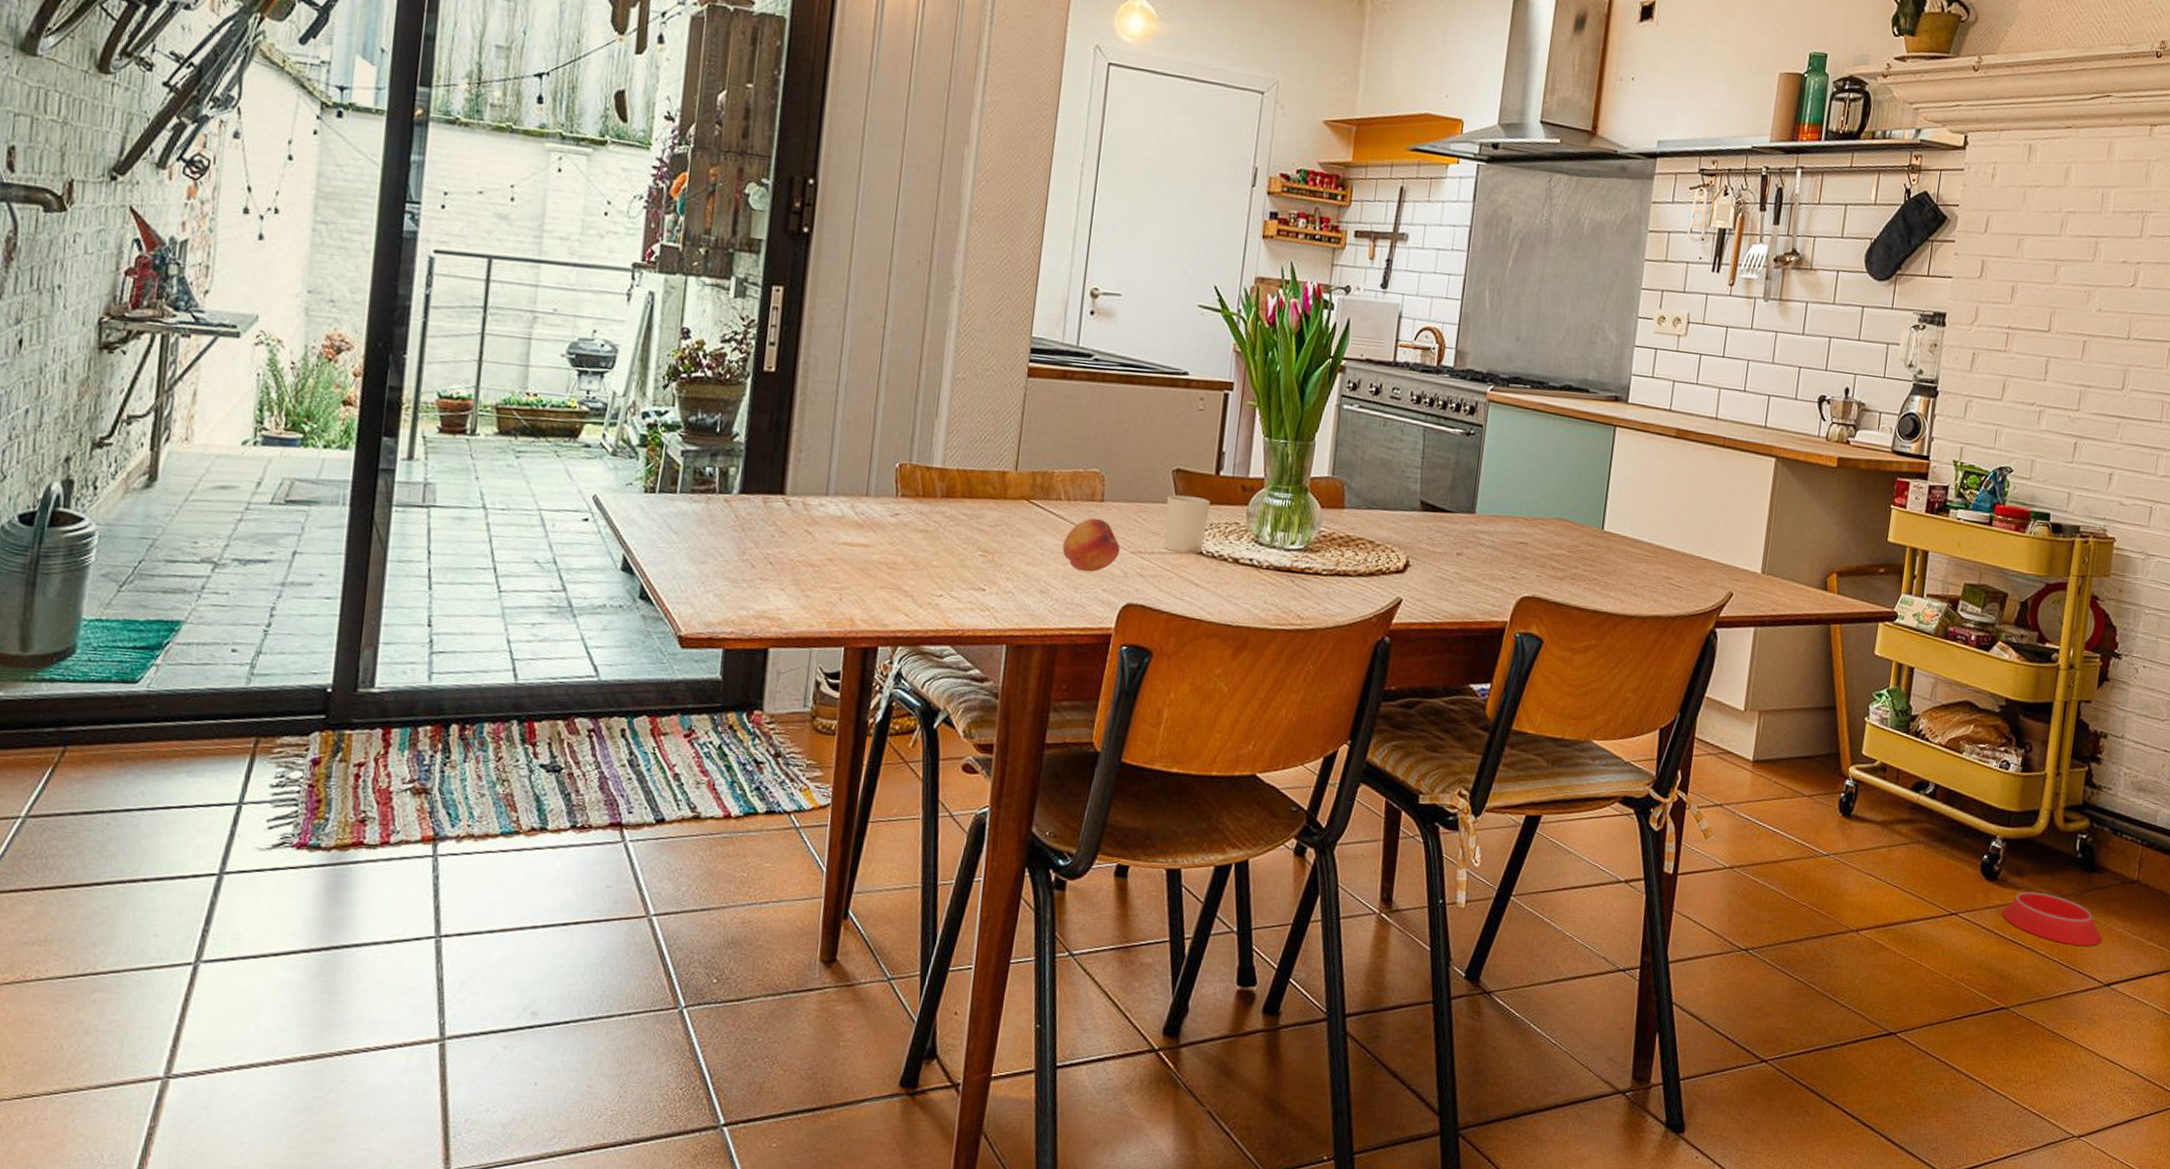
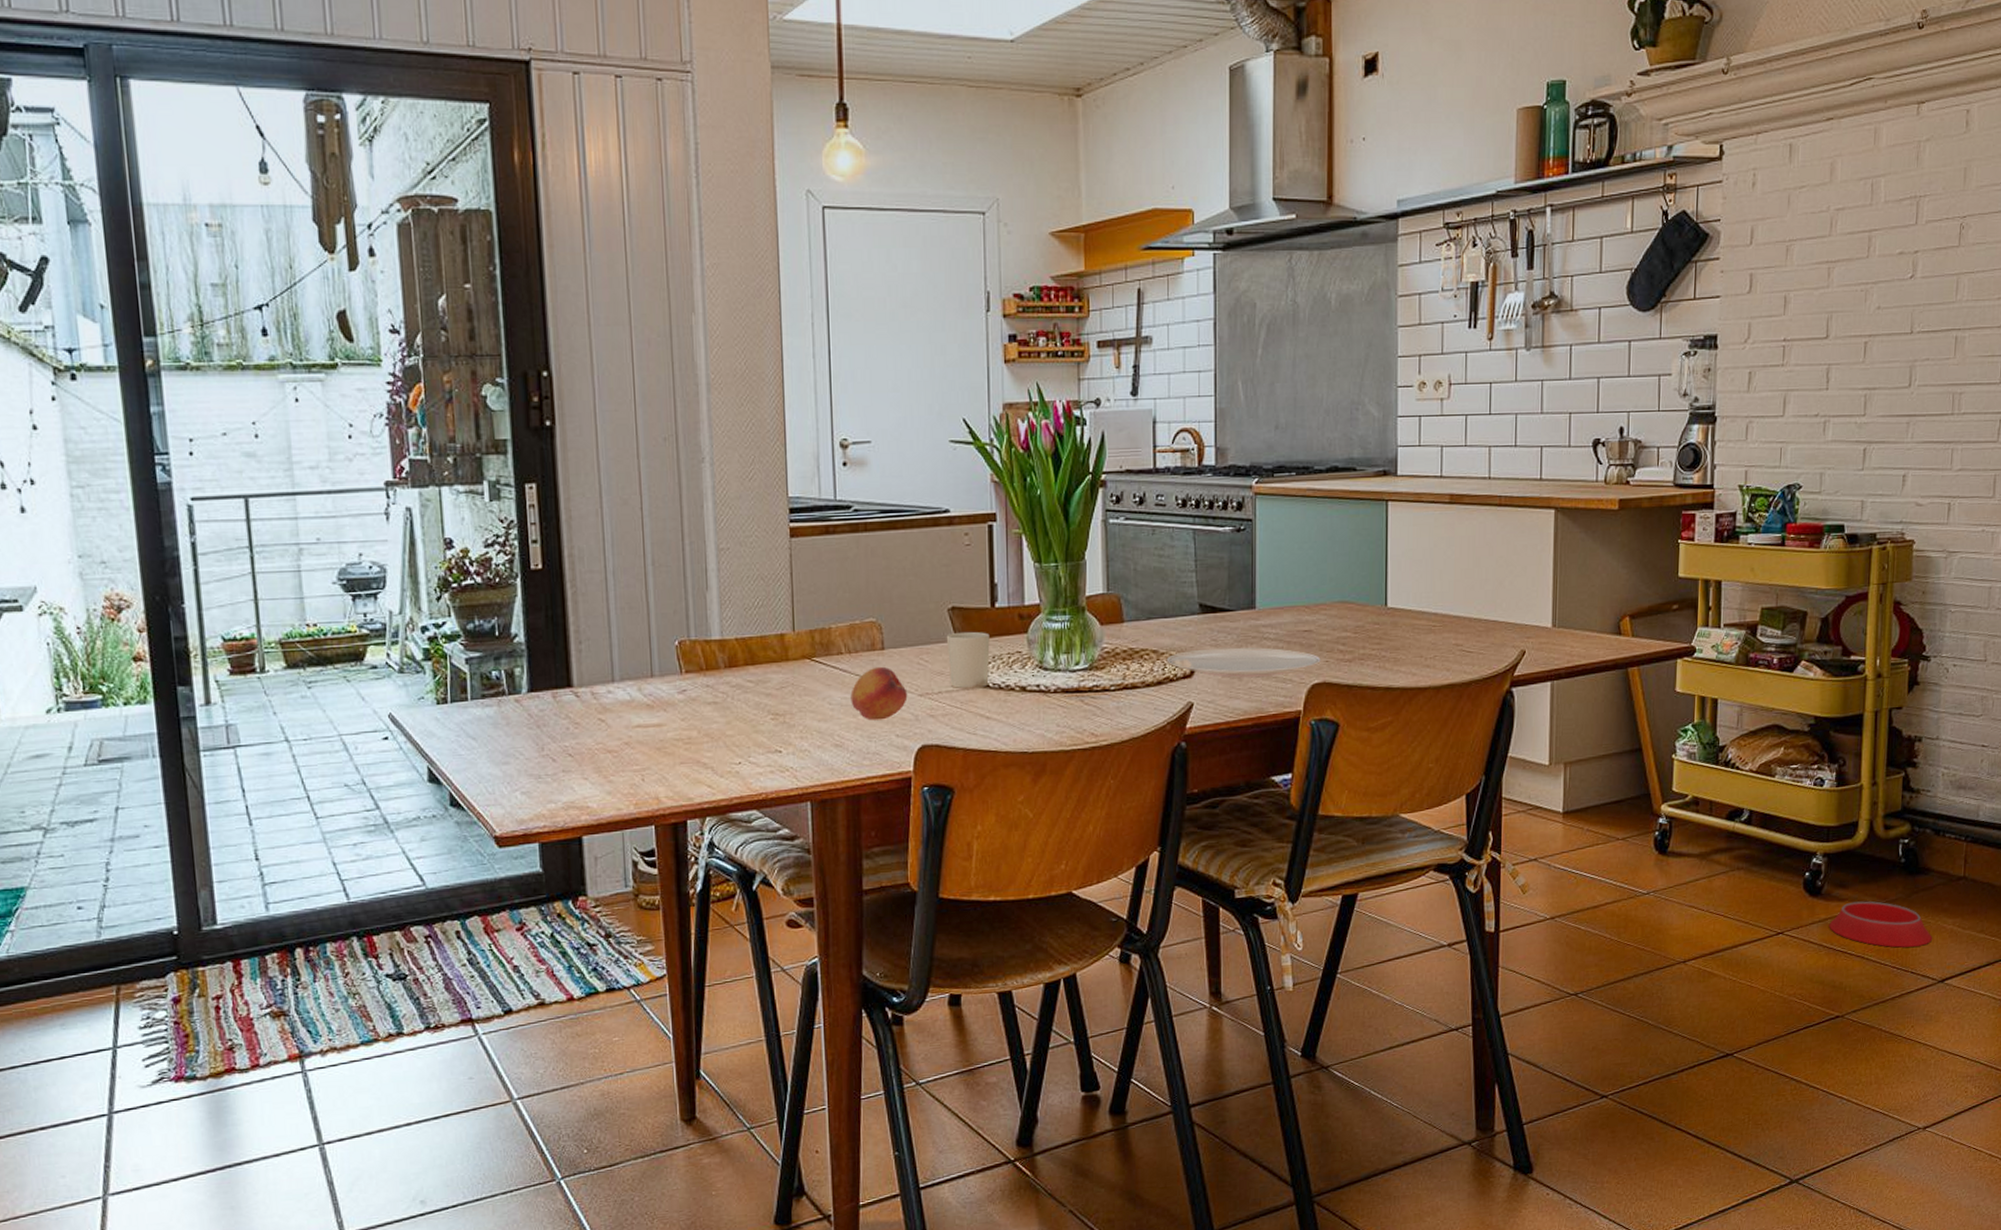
plate: none [1381,546,1533,583] -> present [1166,647,1321,678]

